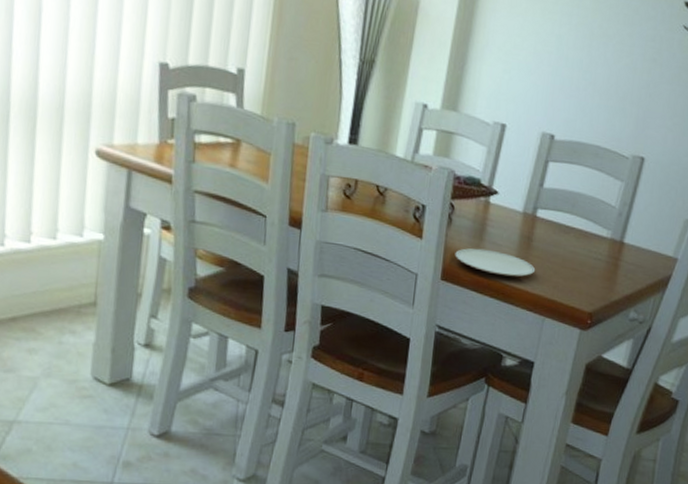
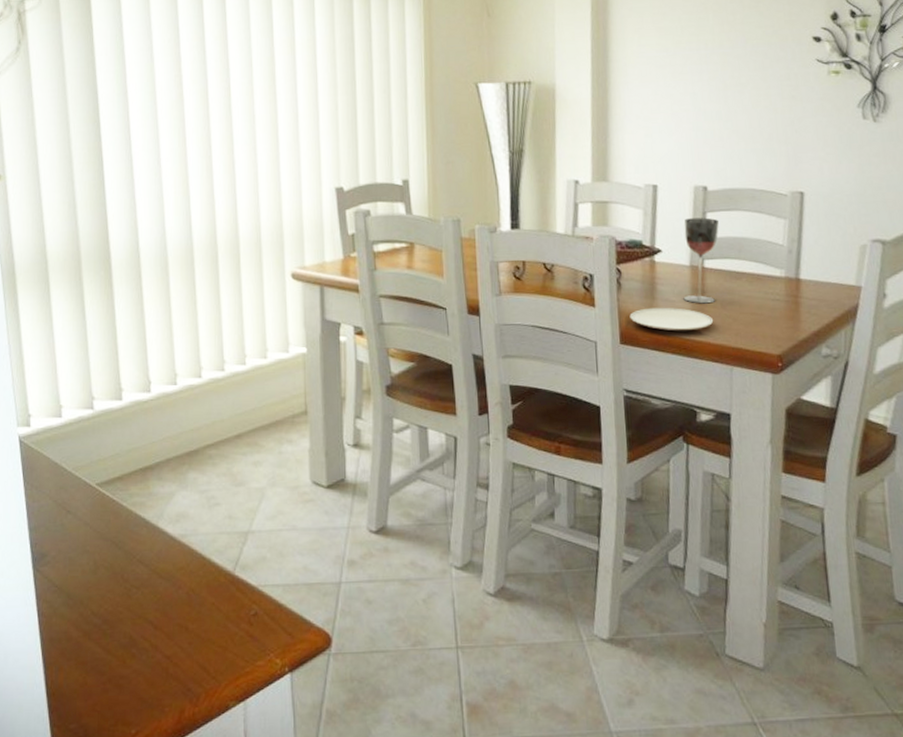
wineglass: none [510,164,559,253] -> present [683,217,719,304]

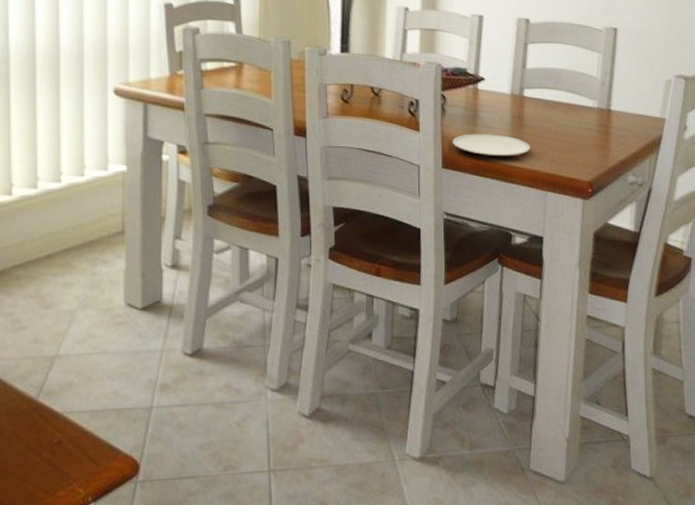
wineglass: present [683,217,719,304] -> none [503,49,539,131]

